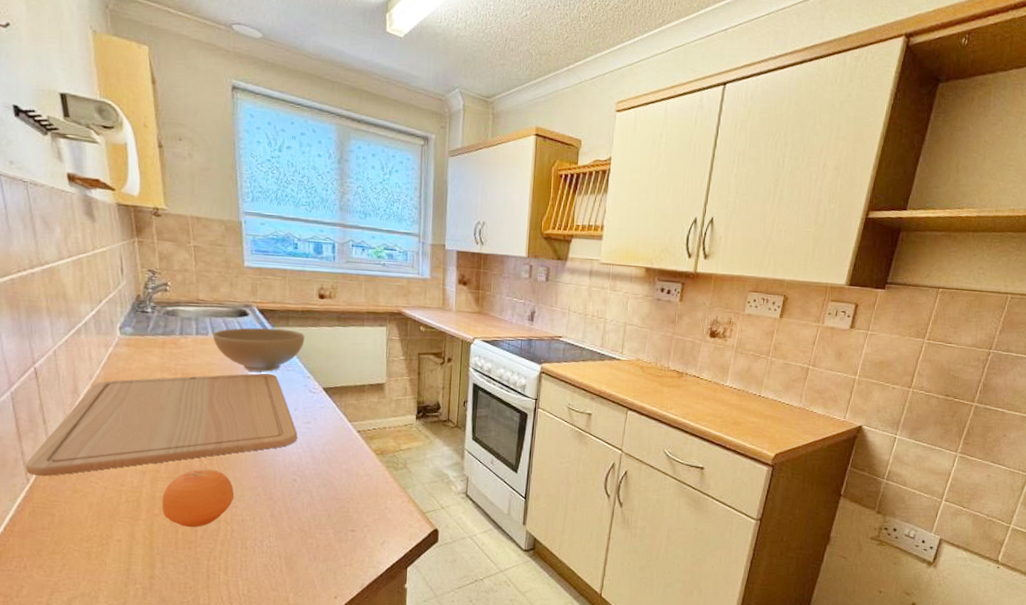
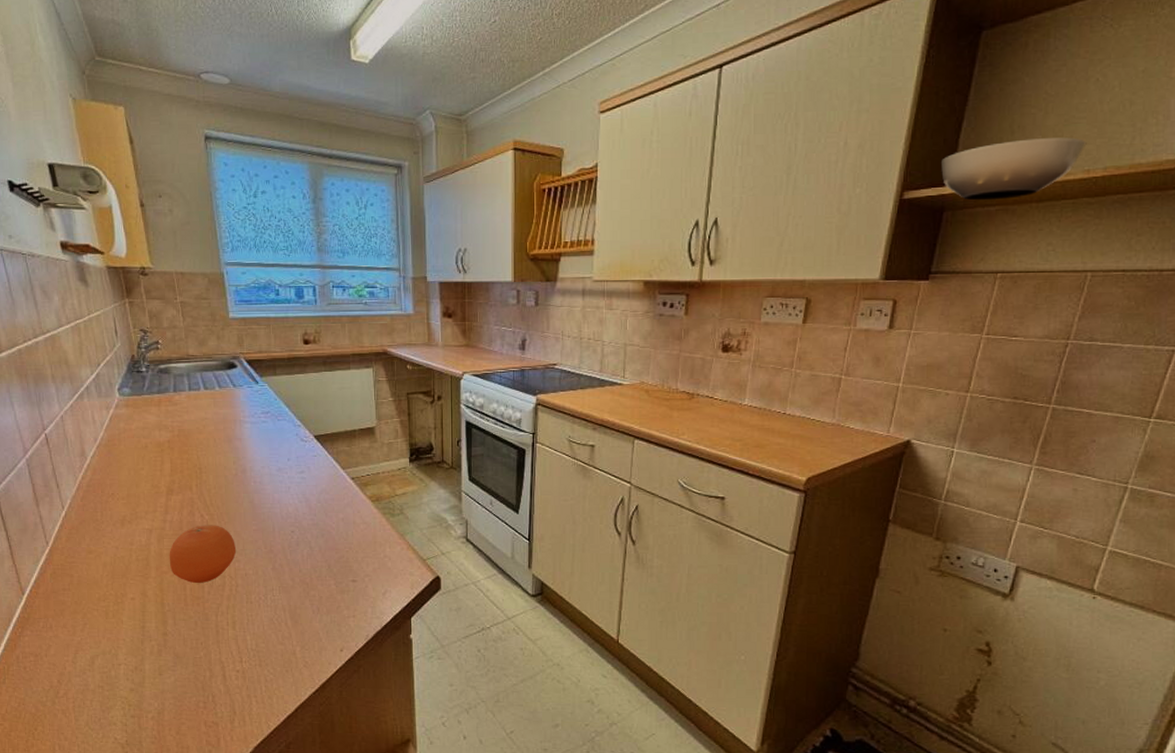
chopping board: present [25,373,298,477] -> none [44,425,293,539]
bowl: present [212,327,305,372] -> none [204,378,293,423]
bowl: none [900,178,1014,227] -> present [940,137,1087,201]

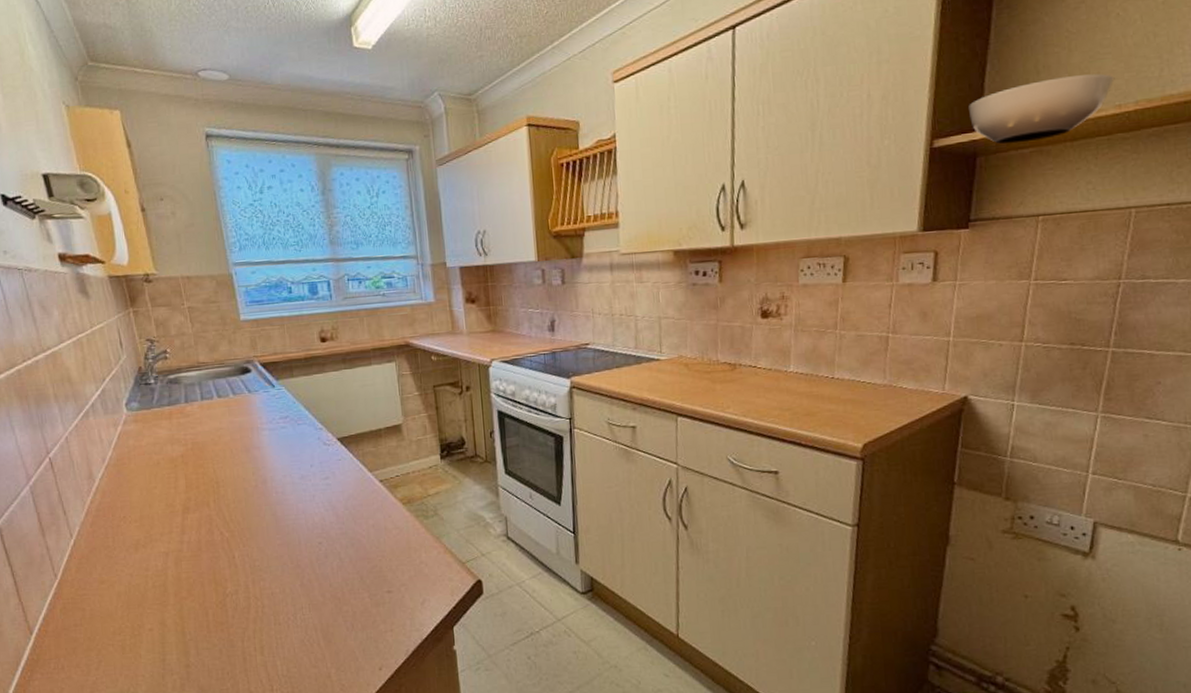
fruit: present [169,525,237,584] -> none [188,542,261,608]

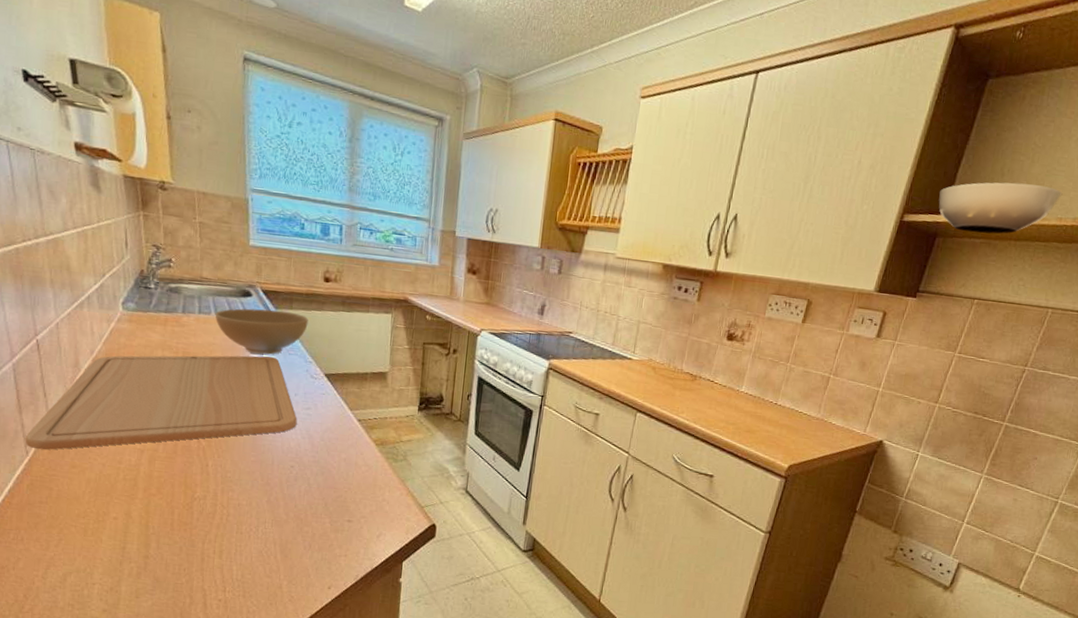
chopping board: none [51,431,318,571] -> present [25,355,297,450]
bowl: none [217,380,312,431] -> present [215,308,308,355]

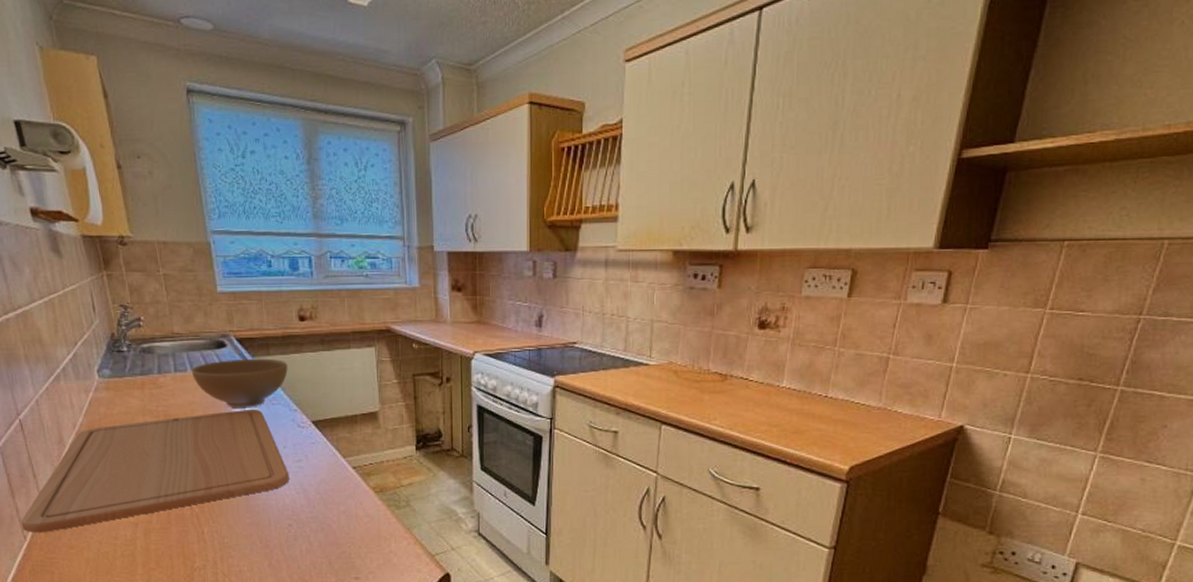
bowl: present [938,182,1063,234] -> none [1004,88,1169,160]

